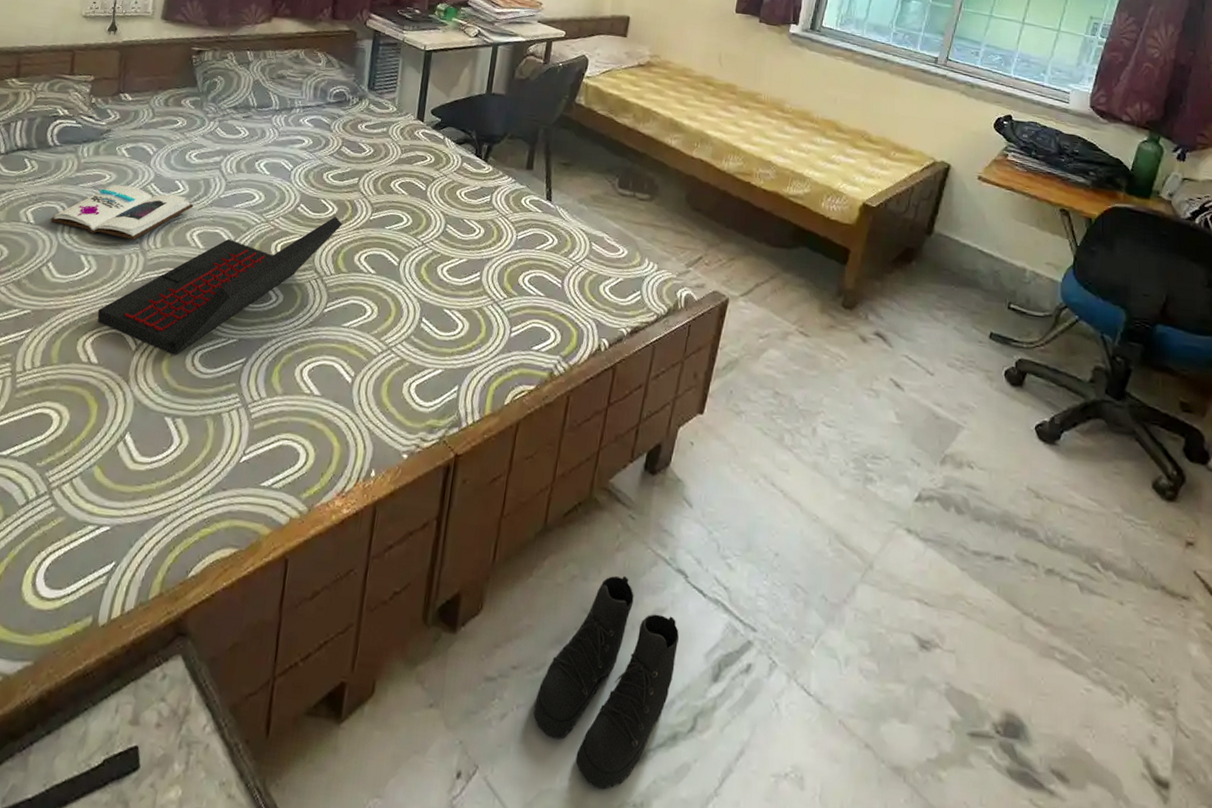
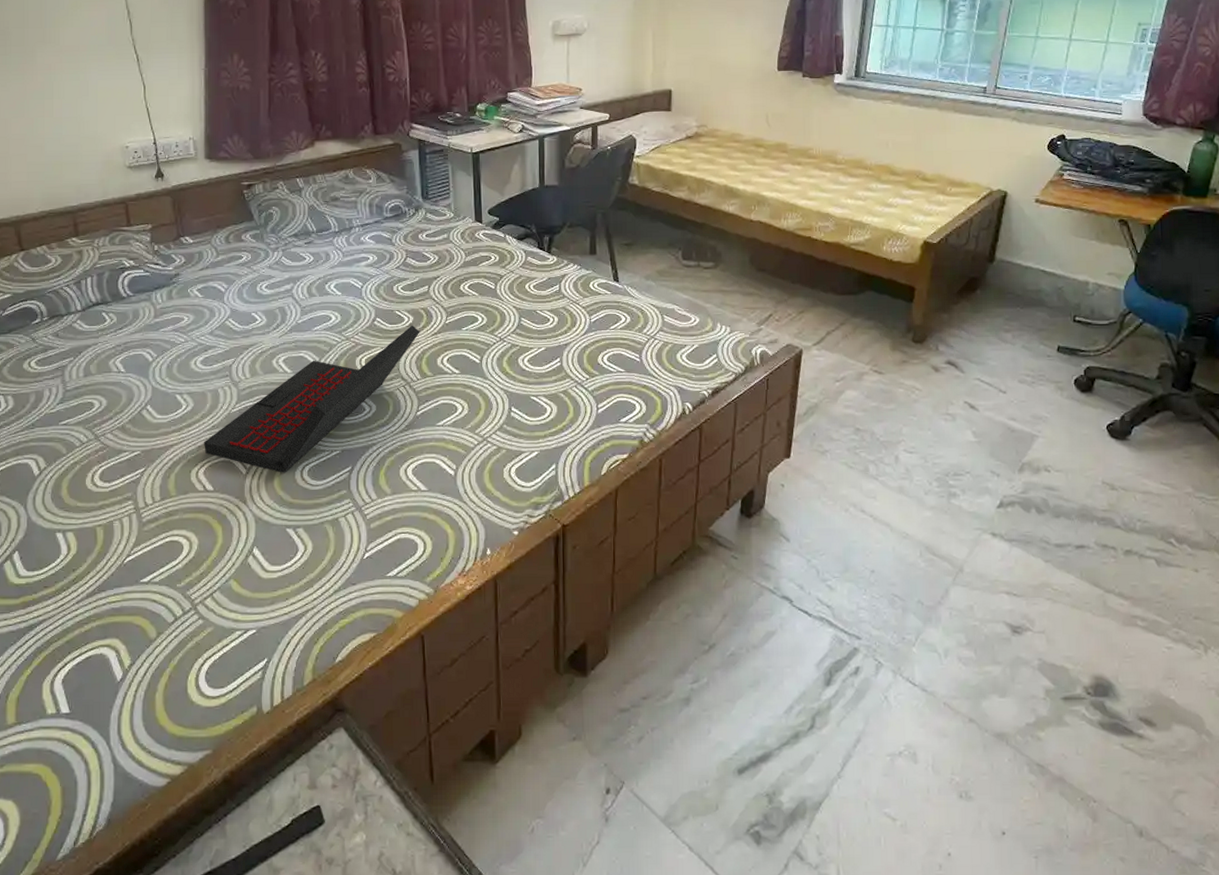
book: present [50,185,194,240] -> none [139,324,274,374]
boots: present [533,575,679,790] -> none [667,609,790,786]

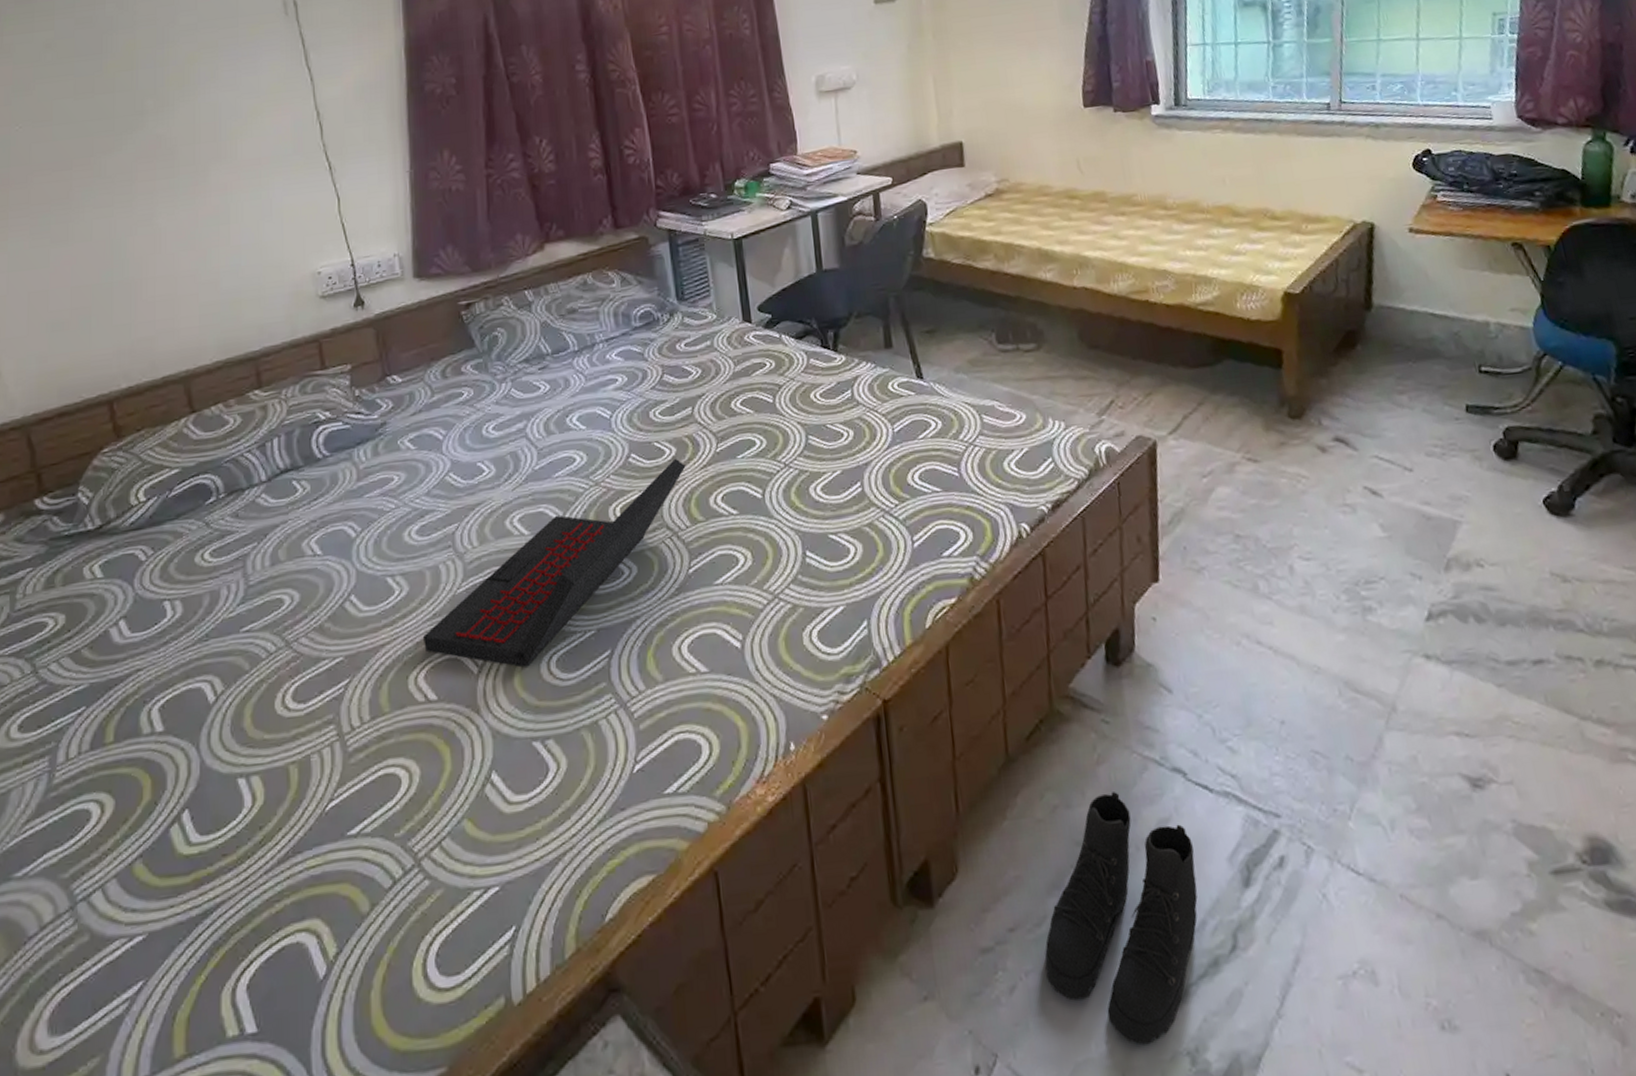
boots: none [667,609,790,786] -> present [1045,792,1198,1046]

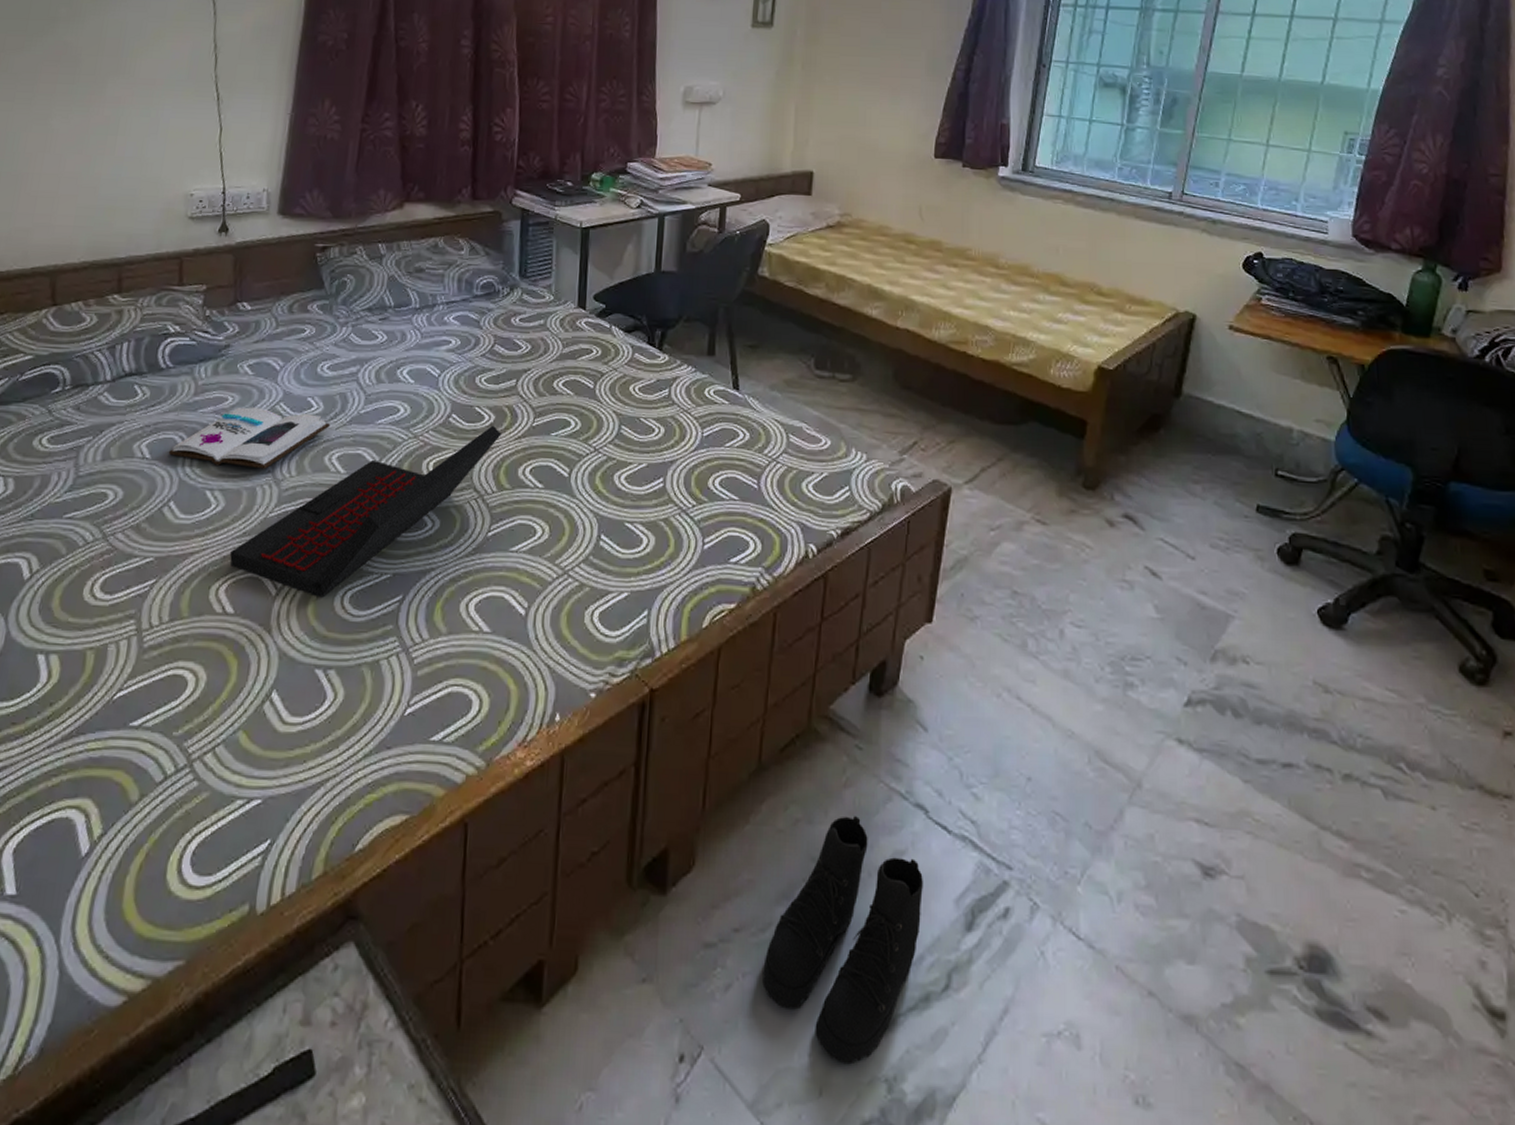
book: none [340,479,506,550] -> present [168,407,331,469]

